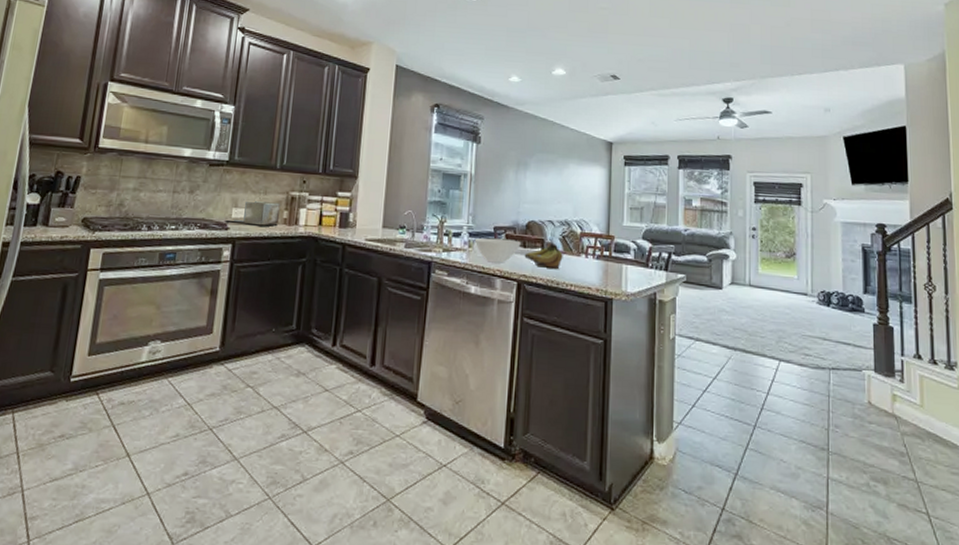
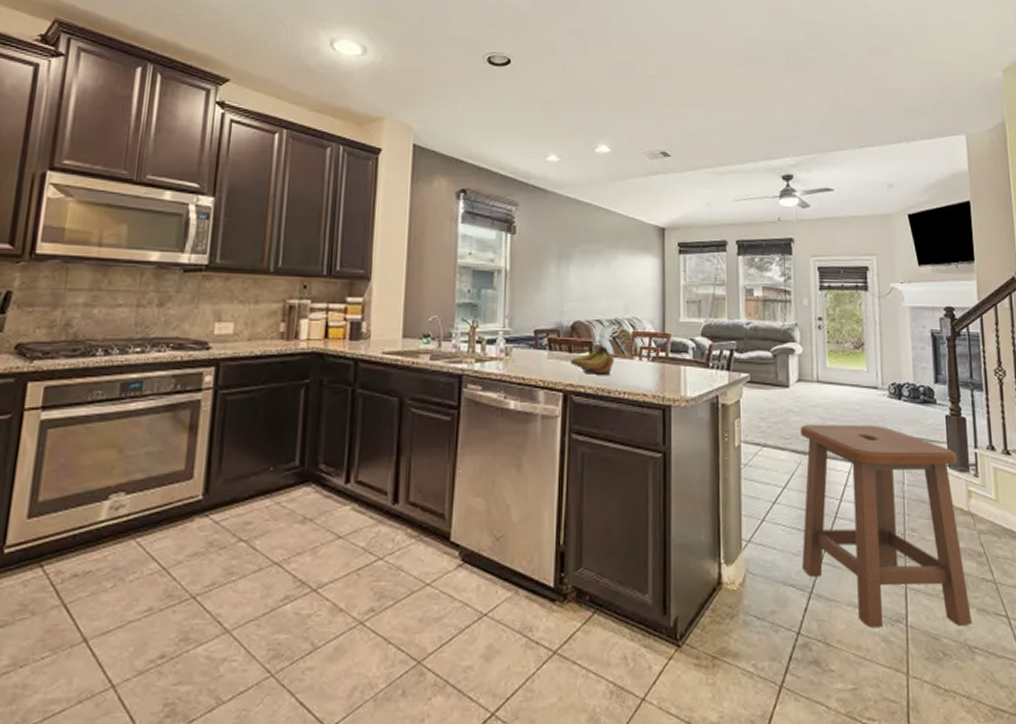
toaster: present [225,201,281,227] -> none [205,313,277,344]
bowl: present [474,237,521,263] -> none [512,343,566,372]
stool: none [729,323,892,519] -> present [800,424,972,628]

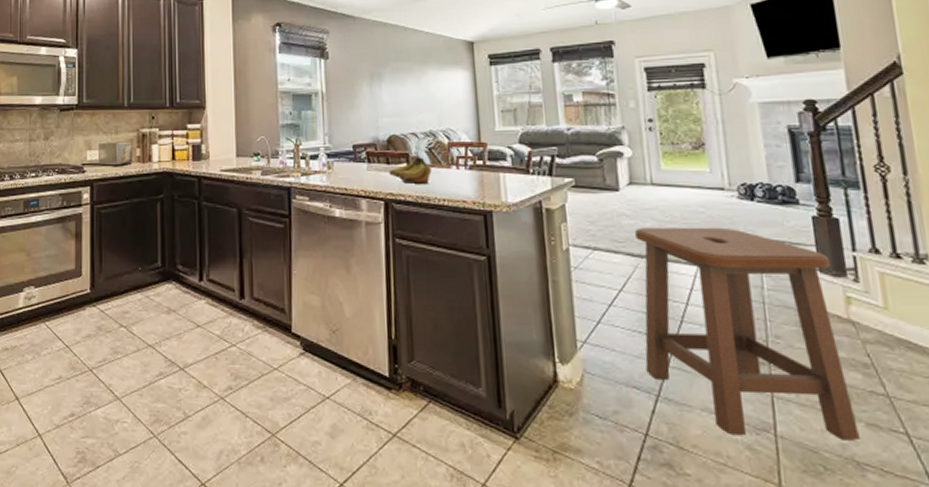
toaster: none [205,313,277,344] -> present [81,141,133,167]

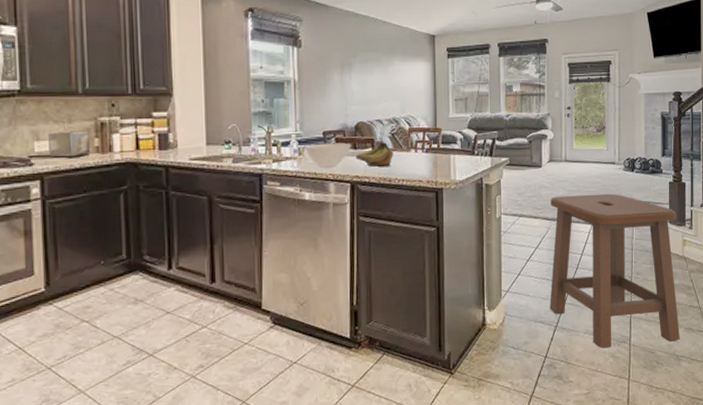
bowl: none [333,157,384,183] -> present [304,142,351,168]

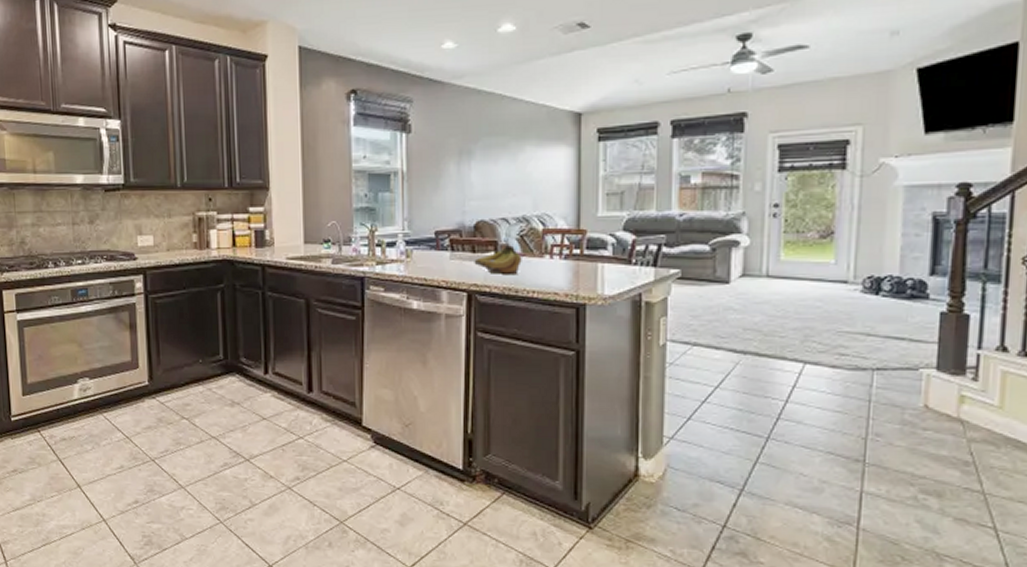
toaster: present [27,130,91,159] -> none [131,226,189,254]
bowl: present [304,142,351,168] -> none [412,244,469,273]
stool: present [550,193,680,348] -> none [733,322,951,534]

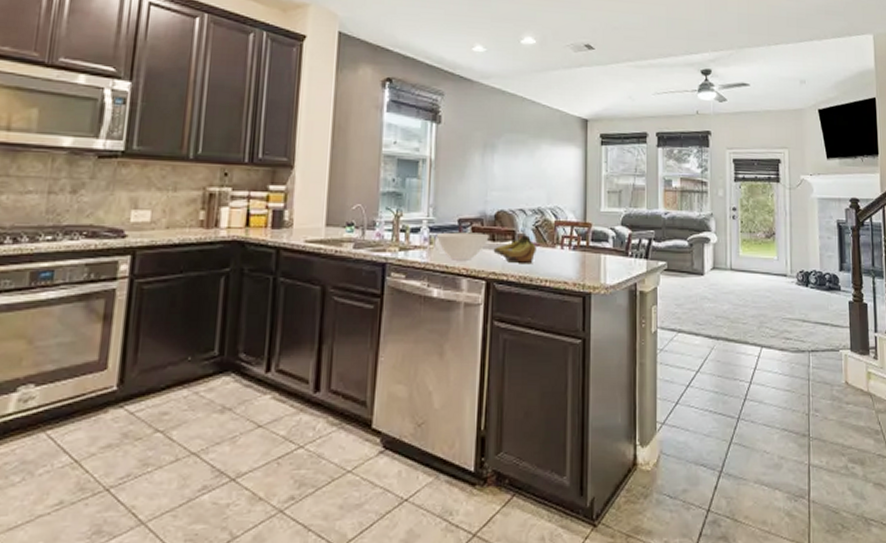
bowl: none [412,244,469,273] -> present [436,232,489,261]

